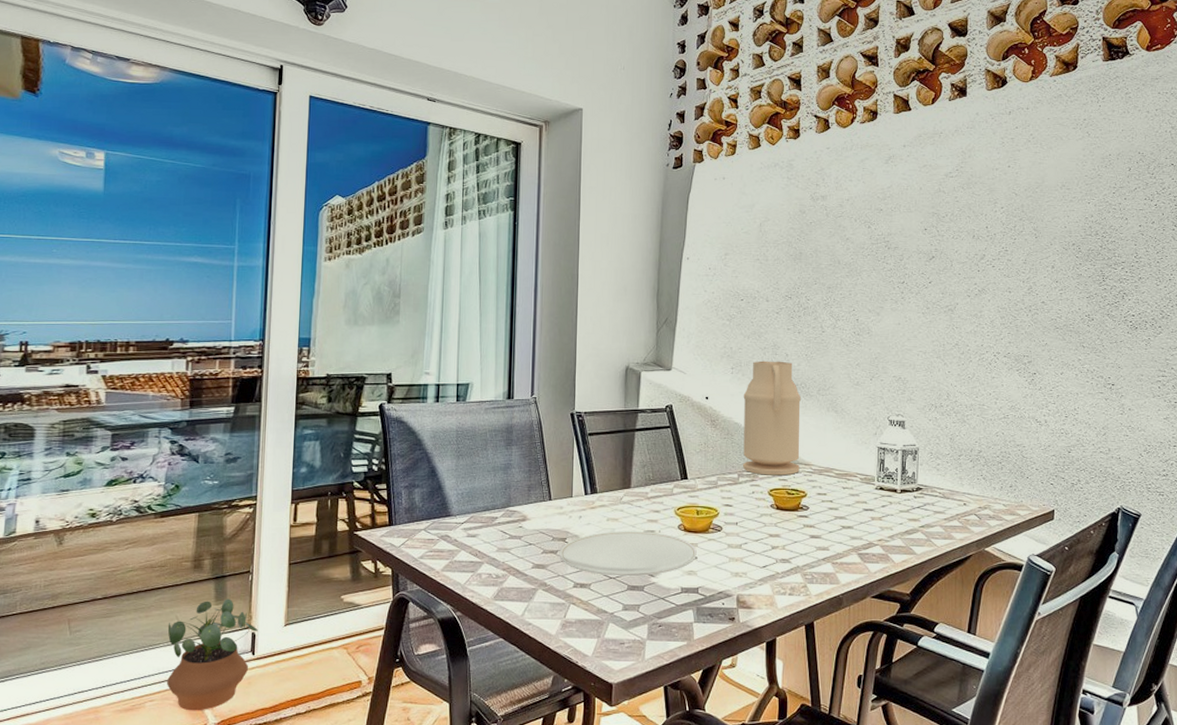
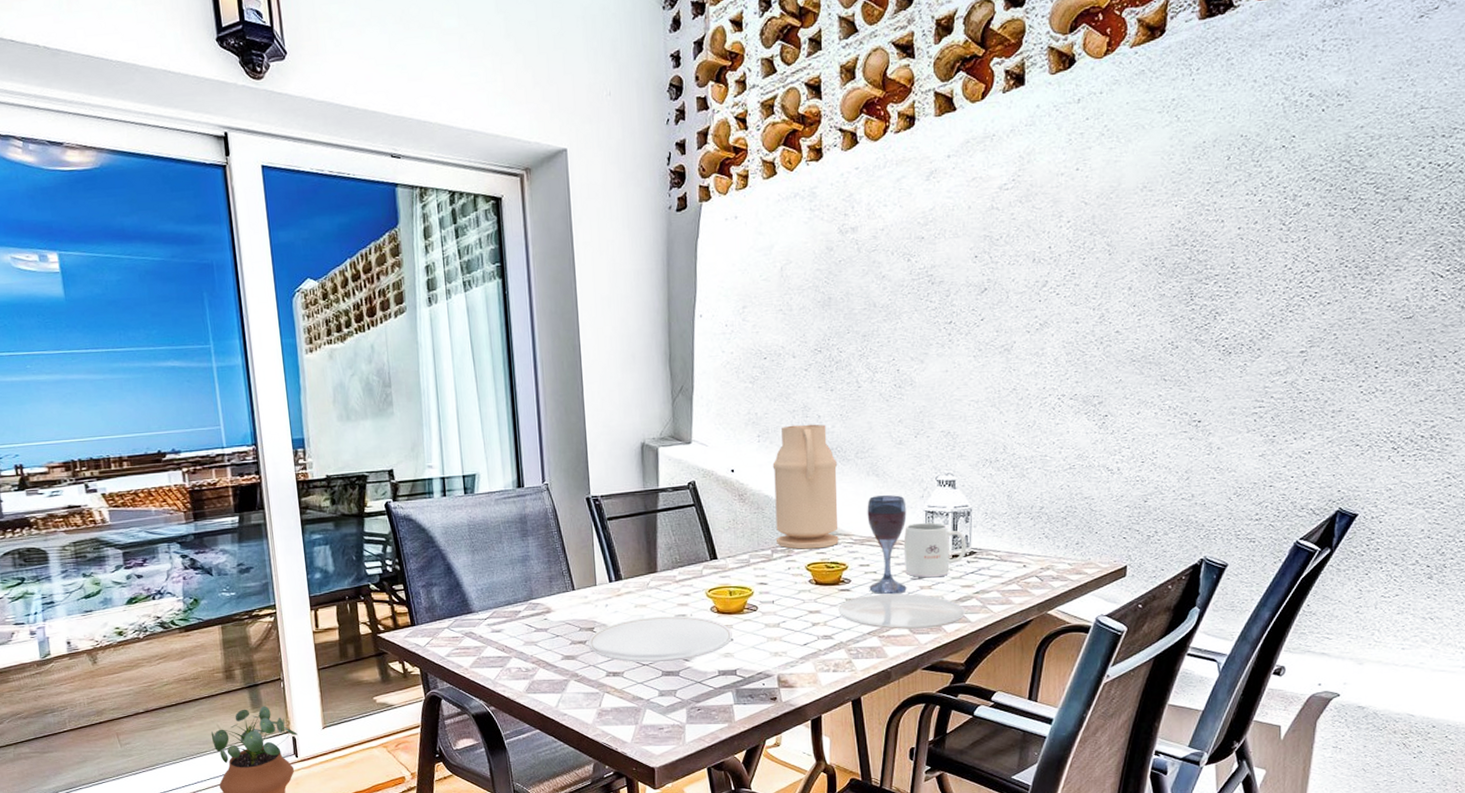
plate: none [796,522,912,559] -> present [838,593,966,630]
cup: none [825,430,861,523] -> present [867,495,907,595]
mug: none [857,457,914,510] -> present [903,522,967,578]

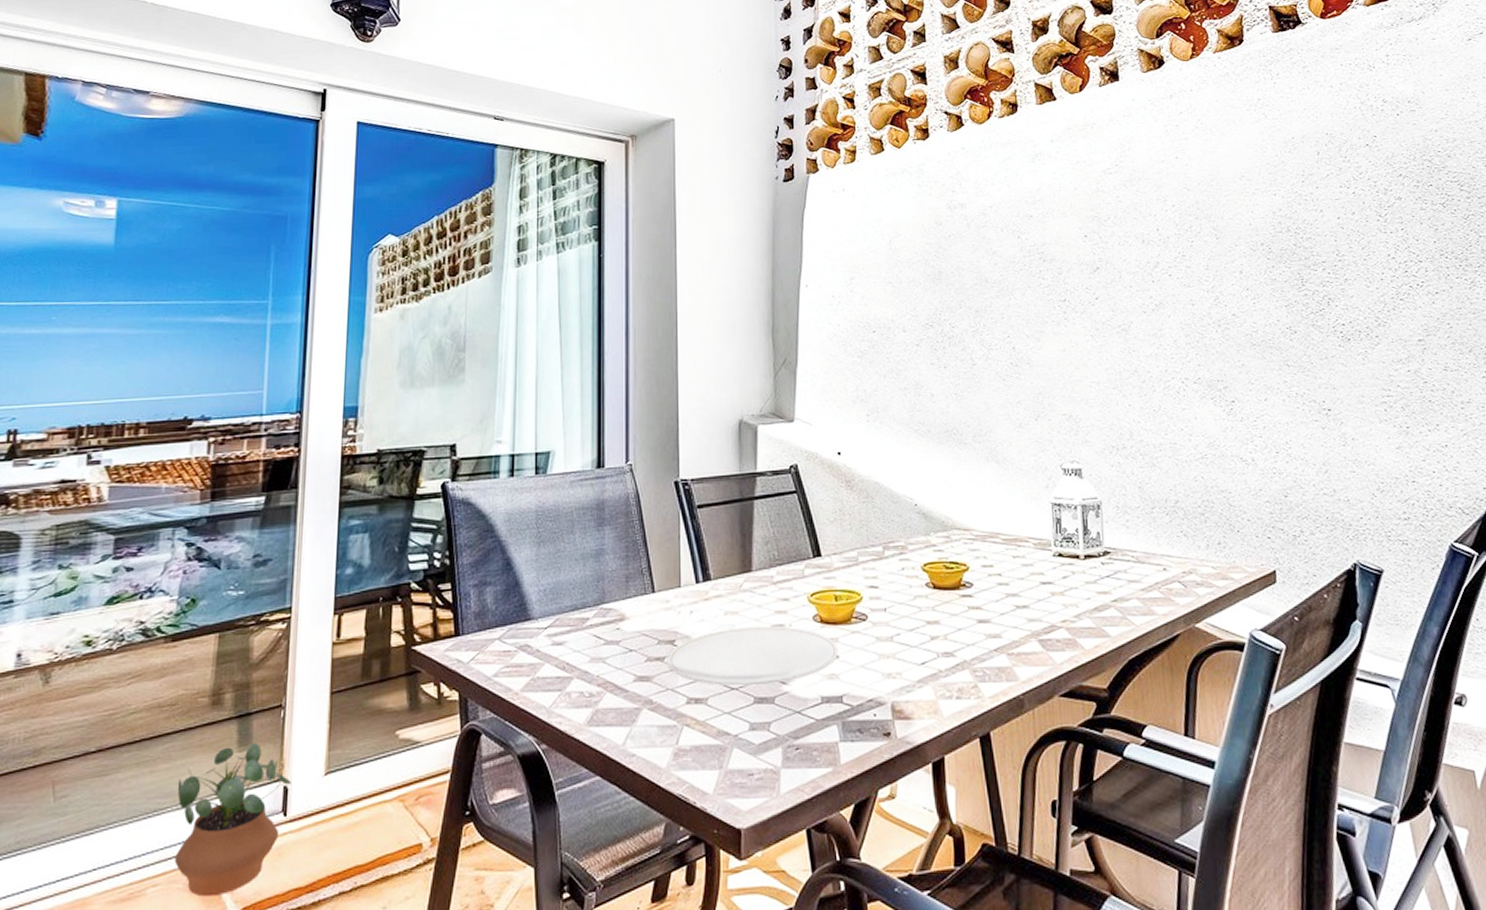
water jug: present [772,424,839,550] -> none [883,403,958,546]
plate: present [838,593,966,630] -> none [960,600,1105,646]
cup: present [867,495,907,595] -> none [987,484,1036,602]
mug: present [903,522,967,578] -> none [1029,516,1100,582]

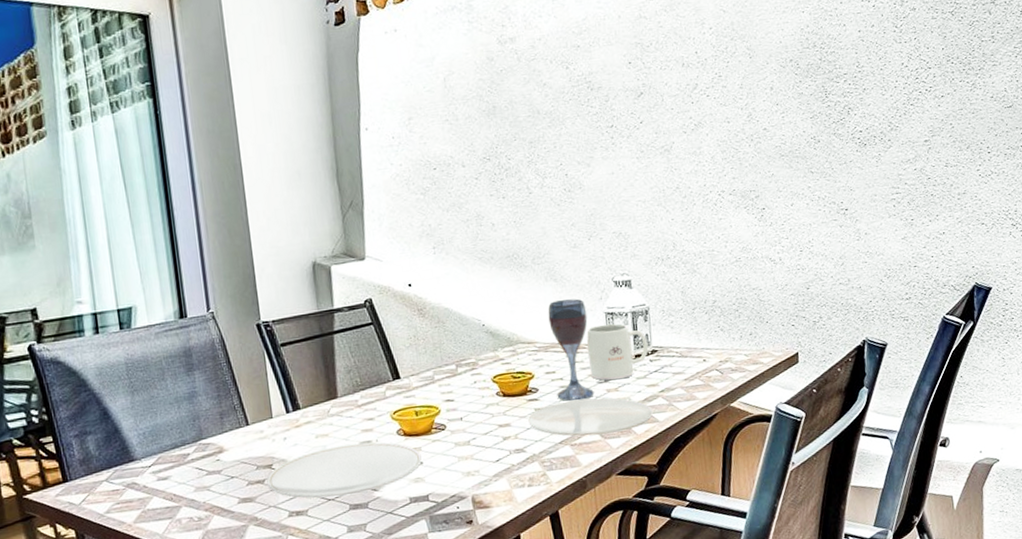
plate: none [960,600,1105,646] -> present [528,397,654,437]
cup: none [987,484,1036,602] -> present [548,298,594,401]
mug: none [1029,516,1100,582] -> present [586,323,649,381]

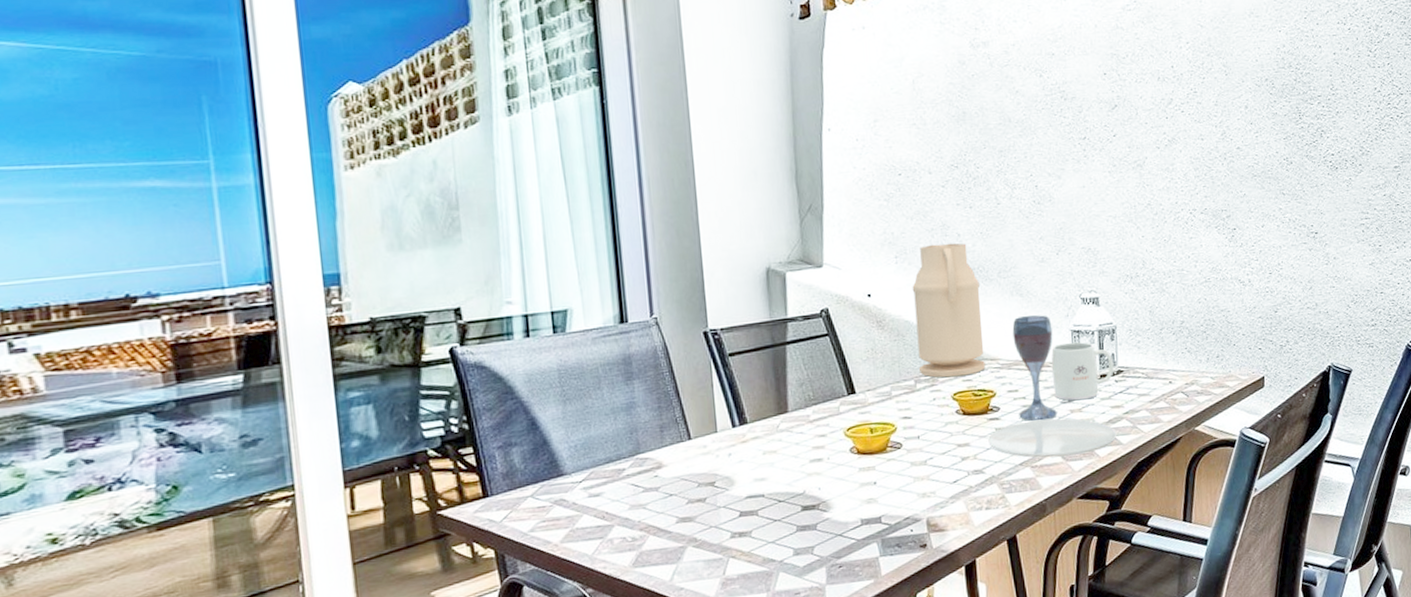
plate: present [266,442,422,499] -> none [708,460,875,519]
water jug: none [450,232,523,362] -> present [912,243,986,378]

